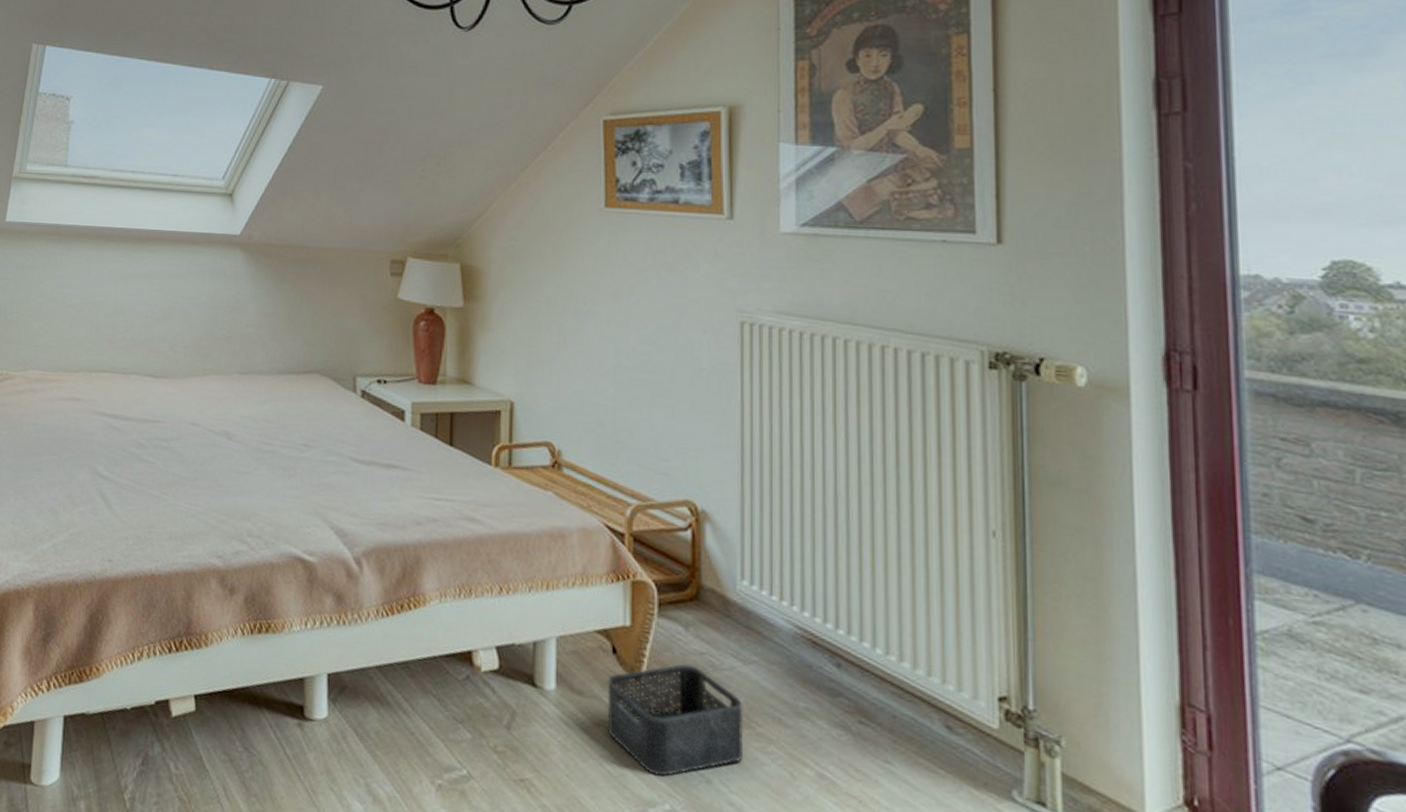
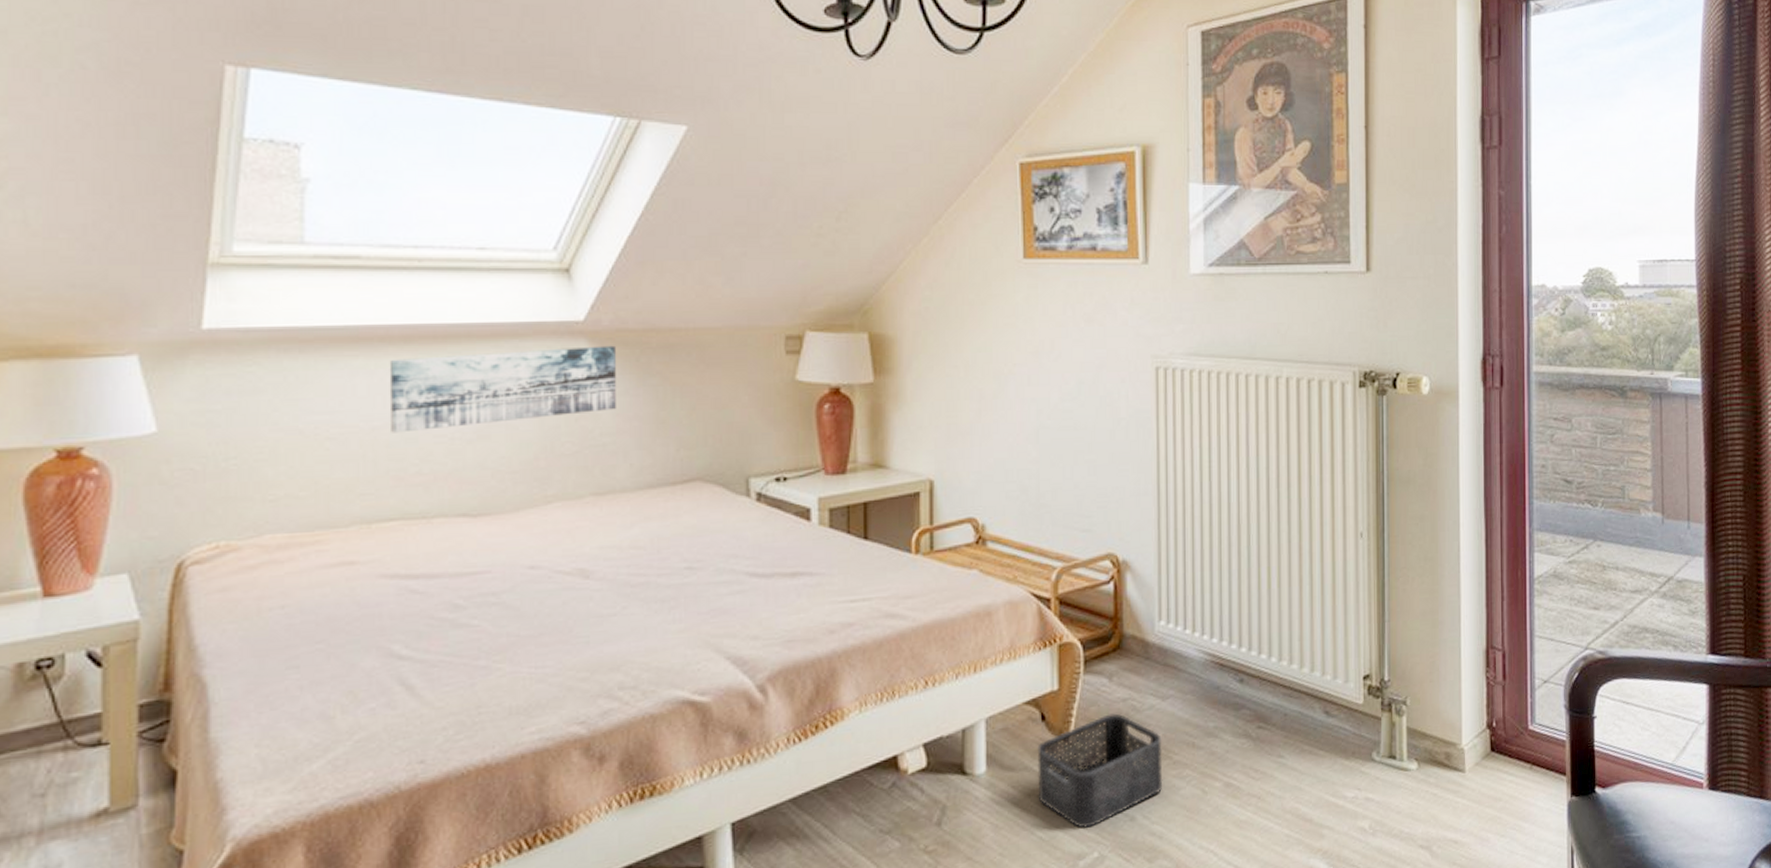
wall art: none [109,253,261,308] -> present [389,345,616,433]

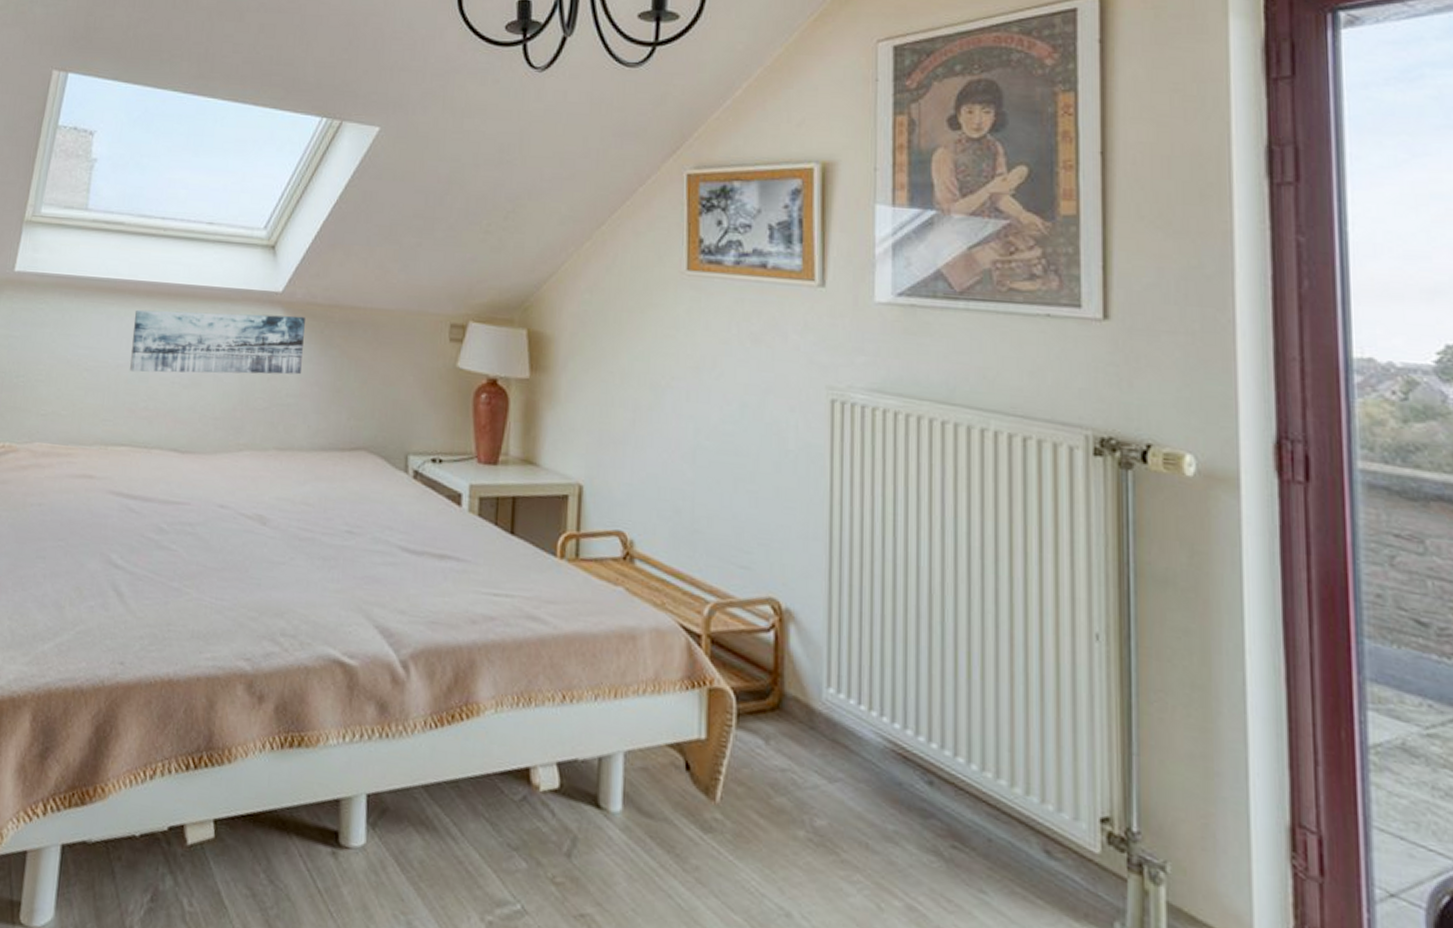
storage bin: present [1037,713,1163,828] -> none [678,781,828,910]

